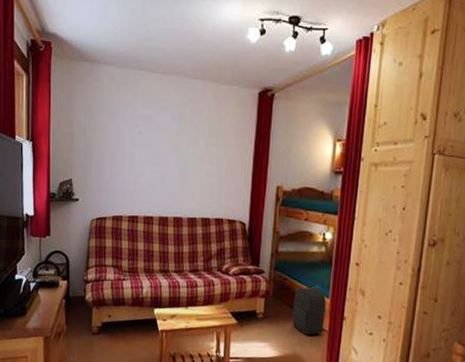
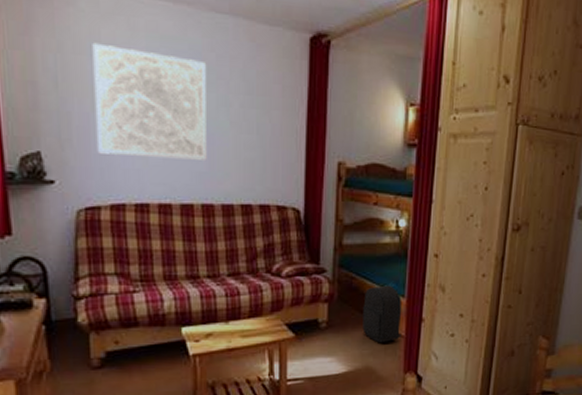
wall art: none [106,104,182,185] -> present [92,42,207,160]

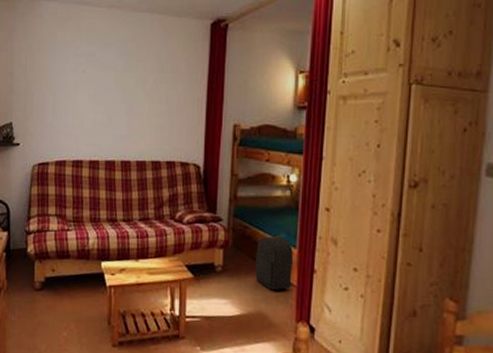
wall art: present [92,42,207,160] -> none [49,42,129,126]

